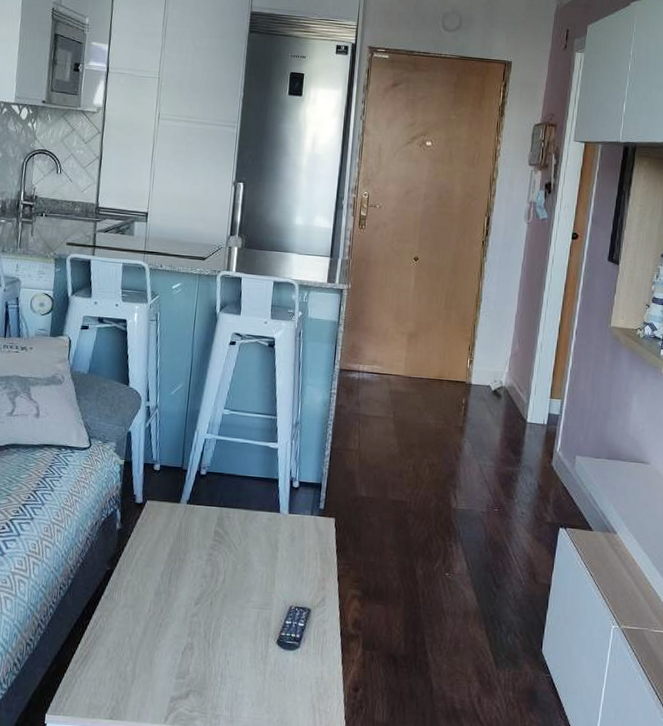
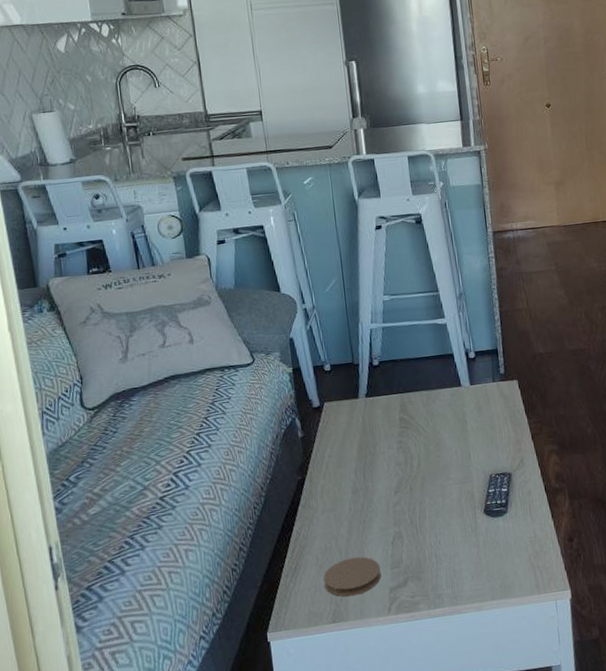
coaster: none [109,658,167,697] -> present [323,557,382,597]

